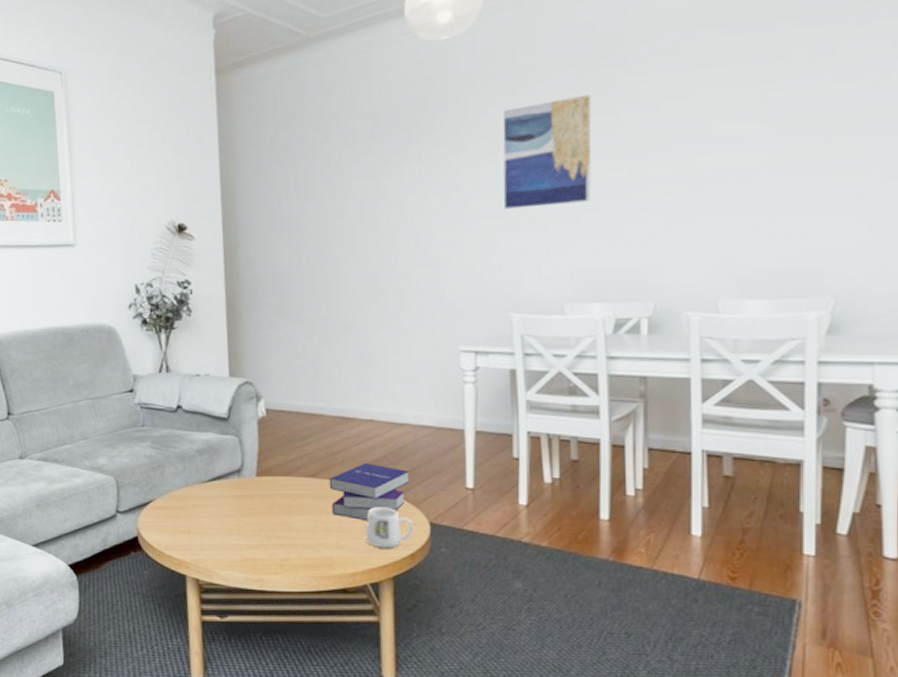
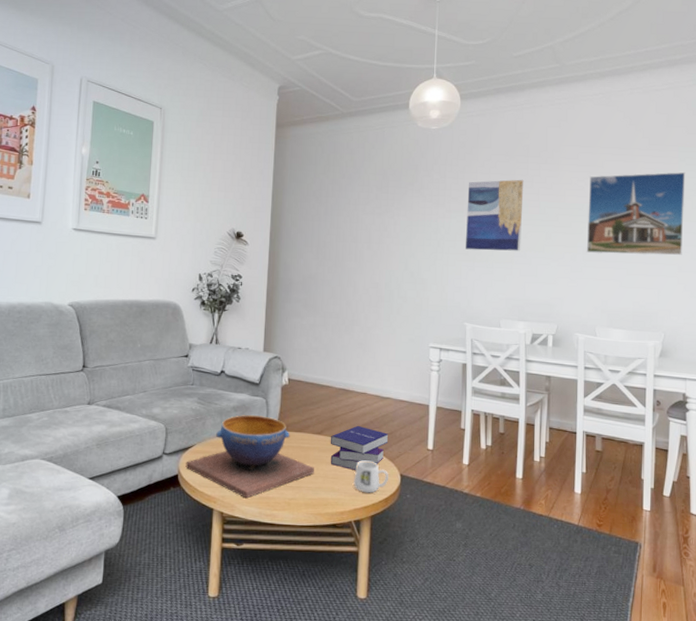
decorative bowl: none [146,458,311,562] -> present [185,415,314,499]
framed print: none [698,43,869,191] -> present [586,172,685,256]

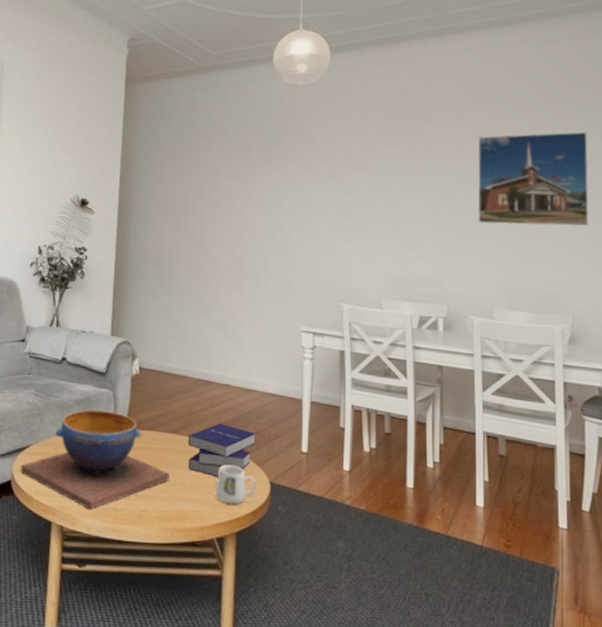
wall art: present [466,179,524,251] -> none [340,140,404,221]

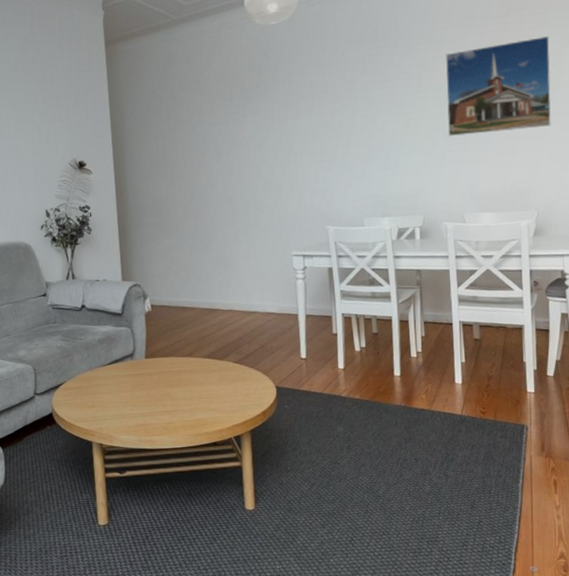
decorative bowl: present [20,410,170,510] -> none [58,345,188,428]
book: present [187,423,256,478] -> none [200,343,260,389]
mug: present [215,465,256,505] -> none [229,376,264,409]

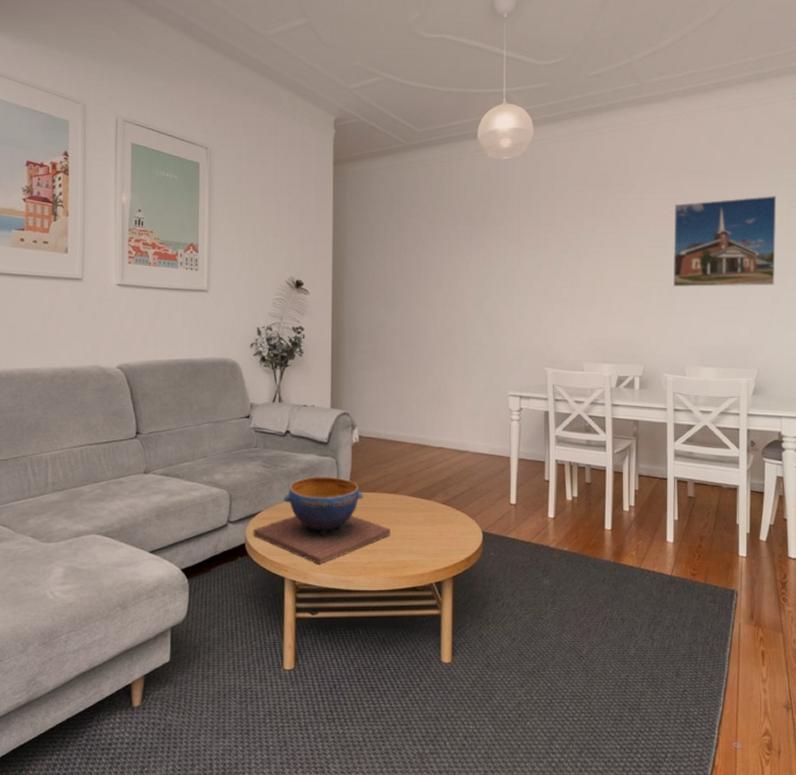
decorative bowl: none [58,345,188,428] -> present [253,477,391,565]

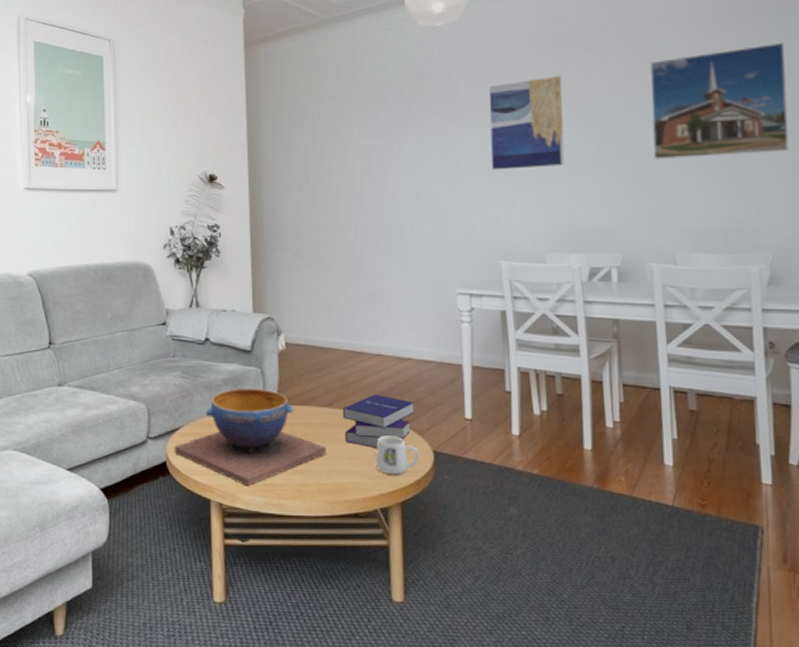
book: none [406,482,469,530] -> present [342,394,415,449]
mug: none [433,519,470,553] -> present [375,435,418,475]
wall art: none [544,210,604,289] -> present [489,75,565,170]

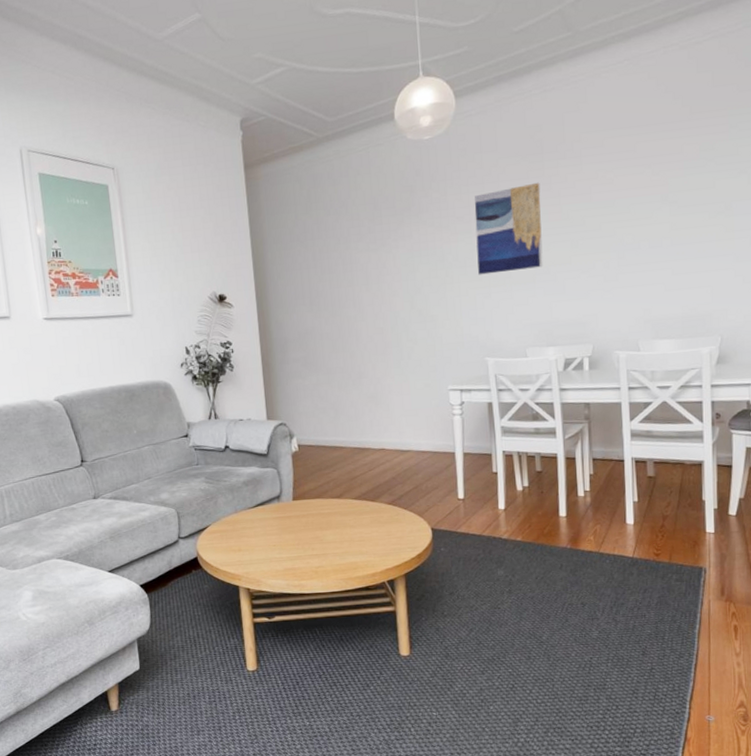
decorative bowl: present [174,388,326,487] -> none [203,487,339,572]
book: present [342,394,415,449] -> none [351,483,415,531]
mug: present [375,435,418,475] -> none [381,518,419,552]
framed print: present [650,43,789,160] -> none [619,141,740,257]

